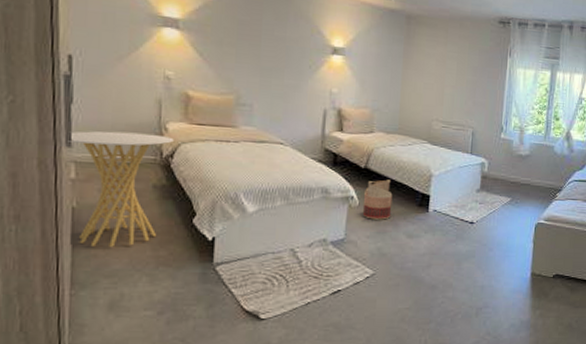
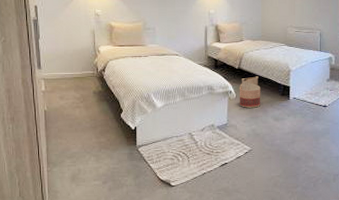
side table: present [67,131,174,247] -> none [38,55,104,137]

